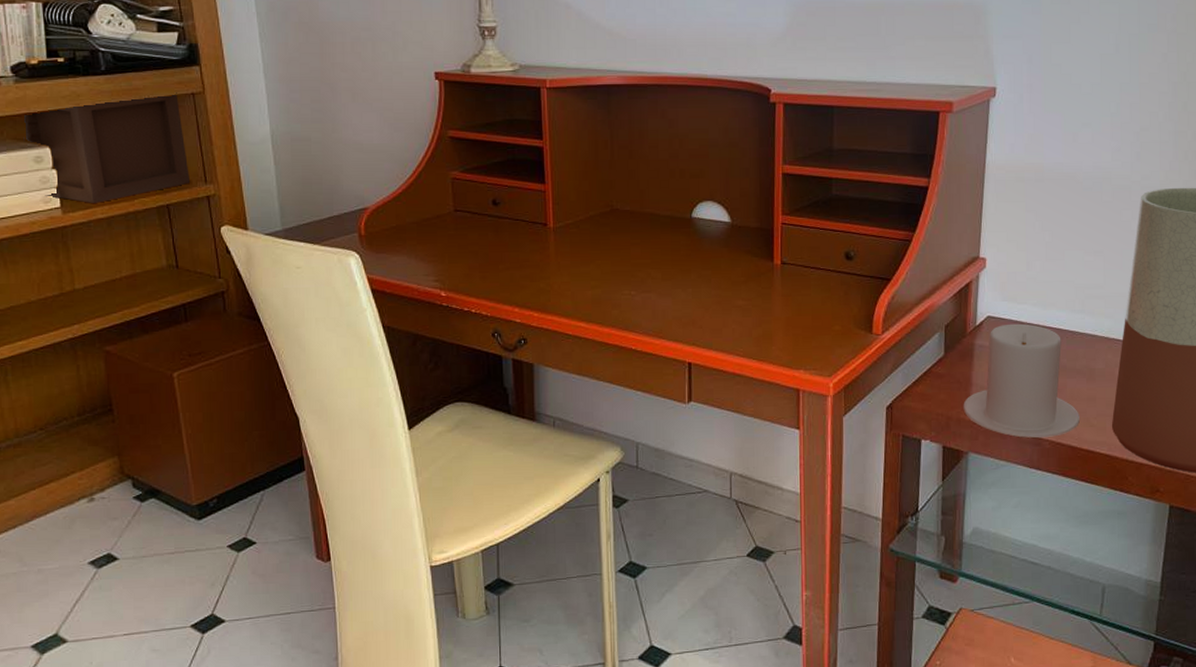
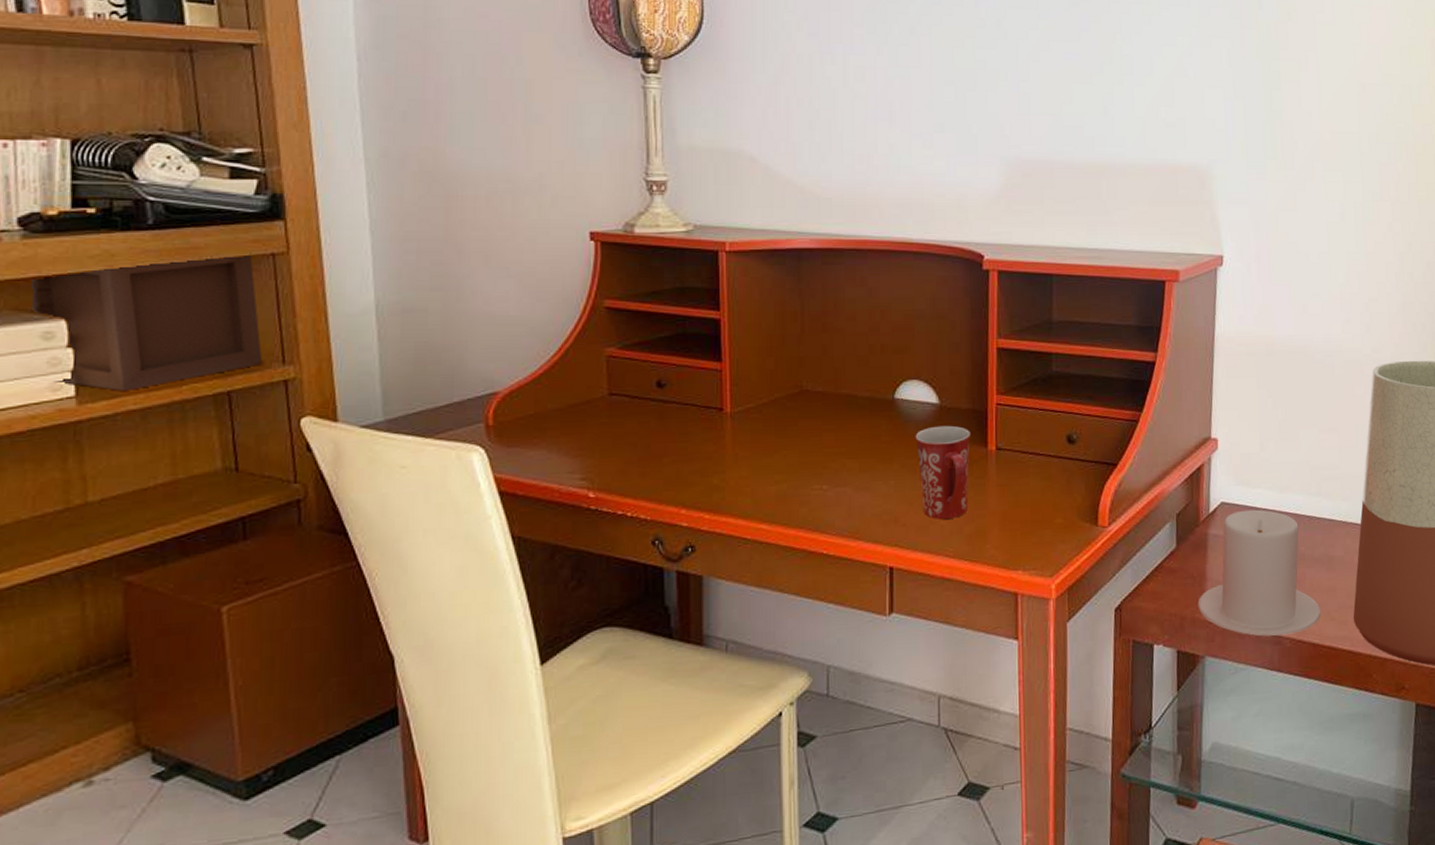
mug: none [710,241,759,323] -> present [915,425,972,519]

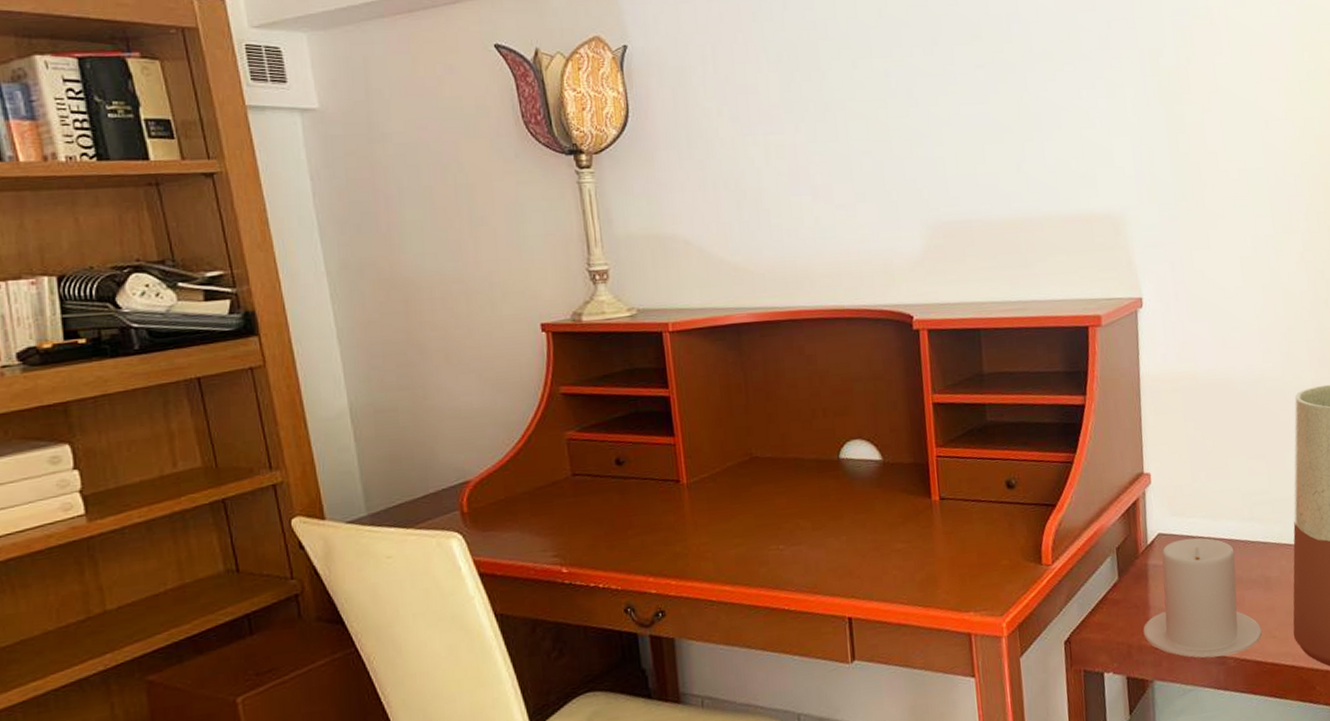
wooden crate: present [28,252,263,392] -> none [35,368,252,507]
mug: present [915,425,972,519] -> none [862,480,918,569]

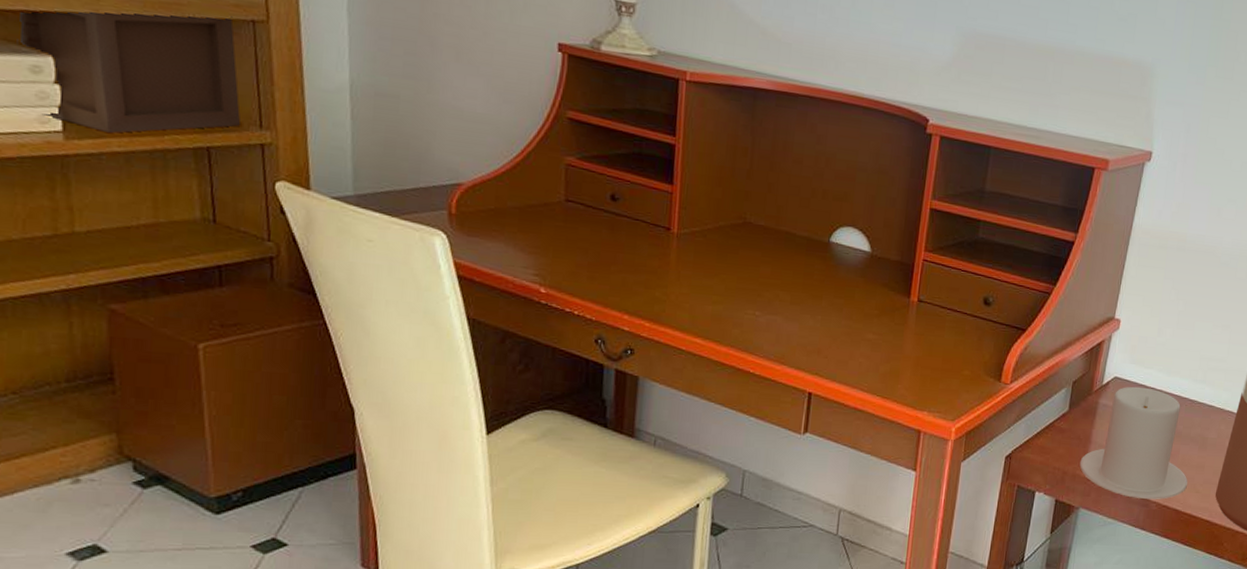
wooden crate: none [35,368,252,507] -> present [17,12,241,134]

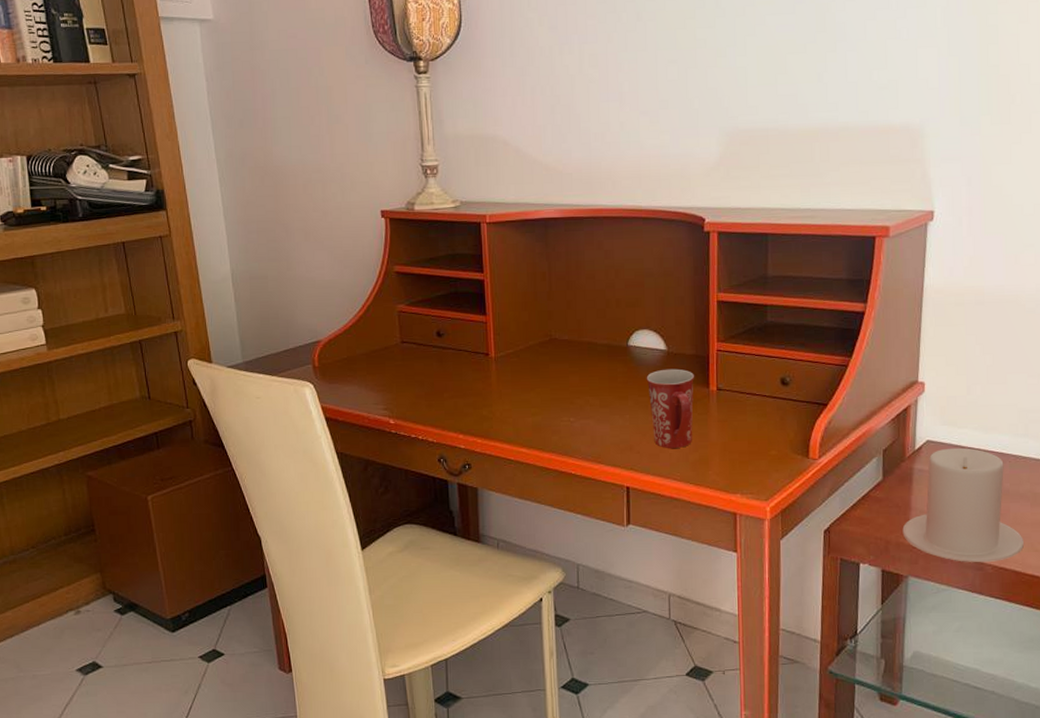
wooden crate: present [17,12,241,134] -> none [12,236,160,341]
mug: none [844,272,897,357] -> present [646,368,695,448]

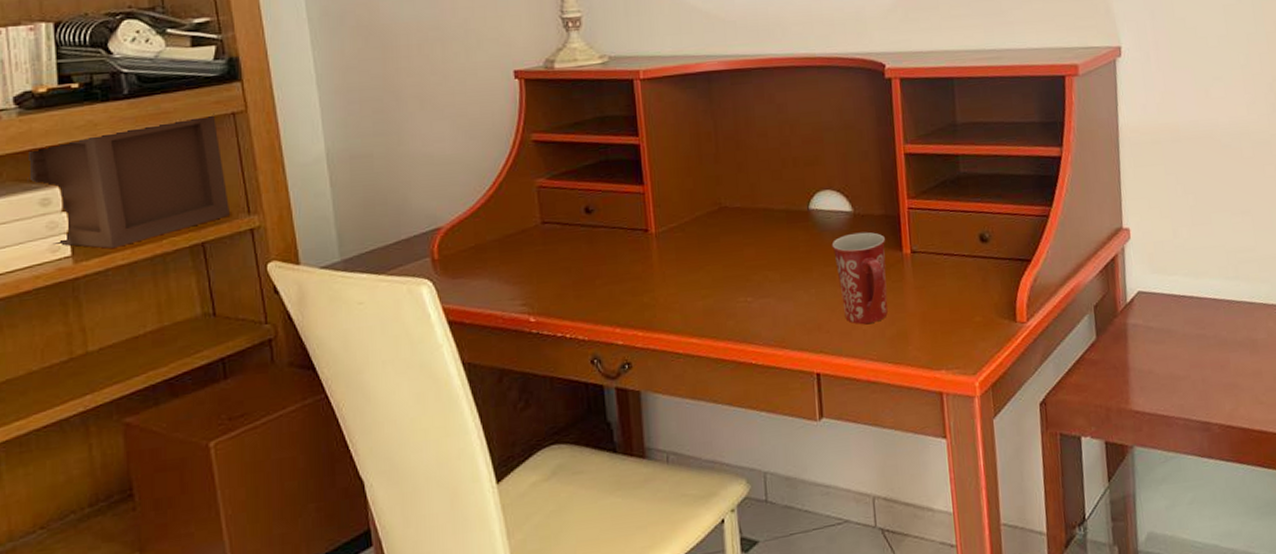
wooden crate: none [12,236,160,341] -> present [27,113,231,249]
candle: present [902,447,1025,562] -> none [1122,296,1249,424]

